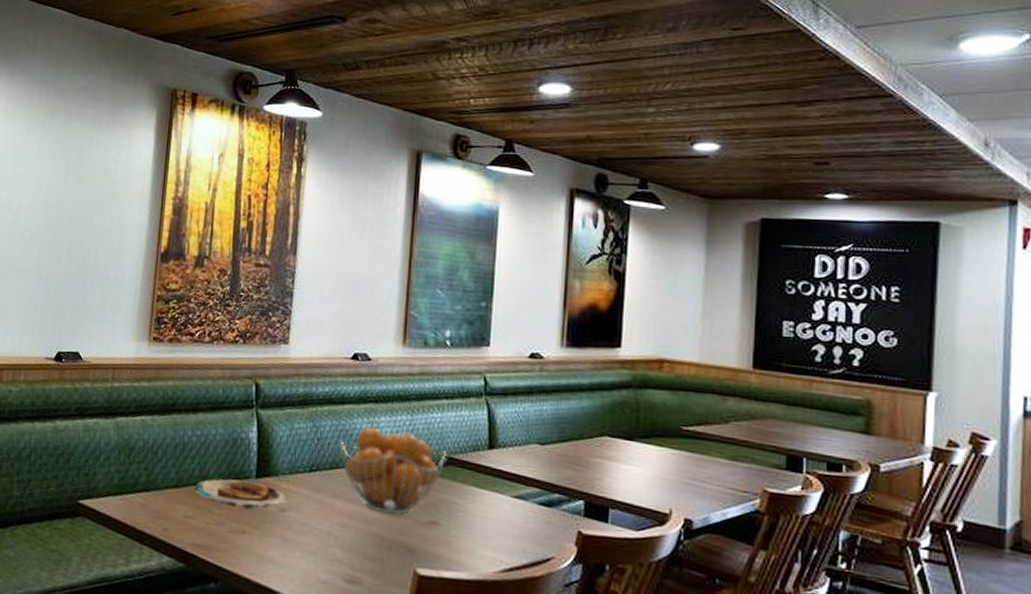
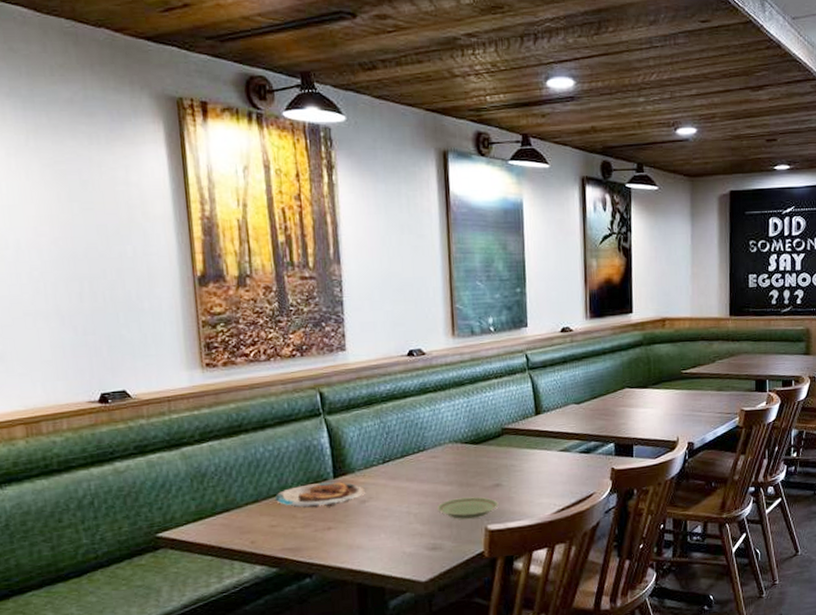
fruit basket: present [339,427,447,515] -> none [406,414,502,486]
plate: none [361,528,433,557] -> present [436,497,499,519]

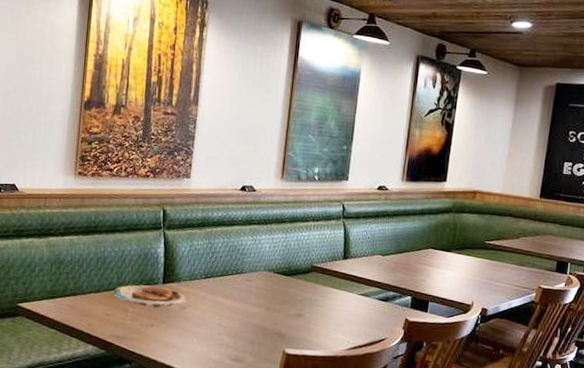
plate: present [436,497,499,519] -> none [244,320,298,341]

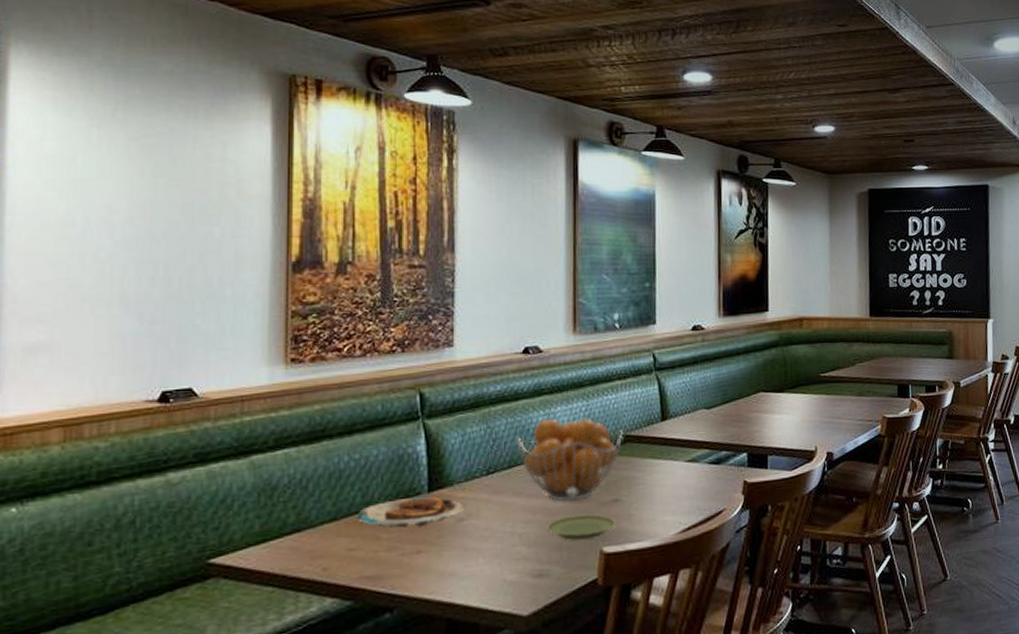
fruit basket: none [229,243,312,310] -> present [516,418,624,502]
plate: none [244,320,298,341] -> present [545,514,617,541]

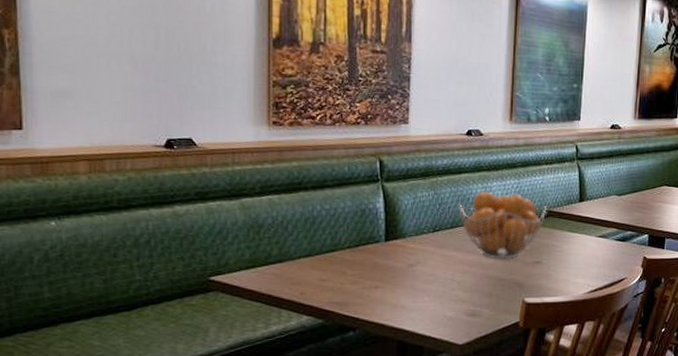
plate: present [356,496,464,529] -> none [327,244,414,269]
plate: present [545,514,617,541] -> none [479,271,537,290]

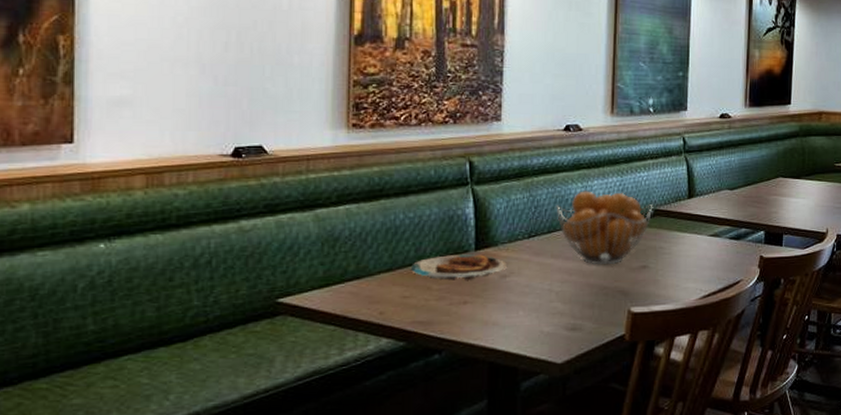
plate: none [327,244,414,269] -> present [410,254,507,281]

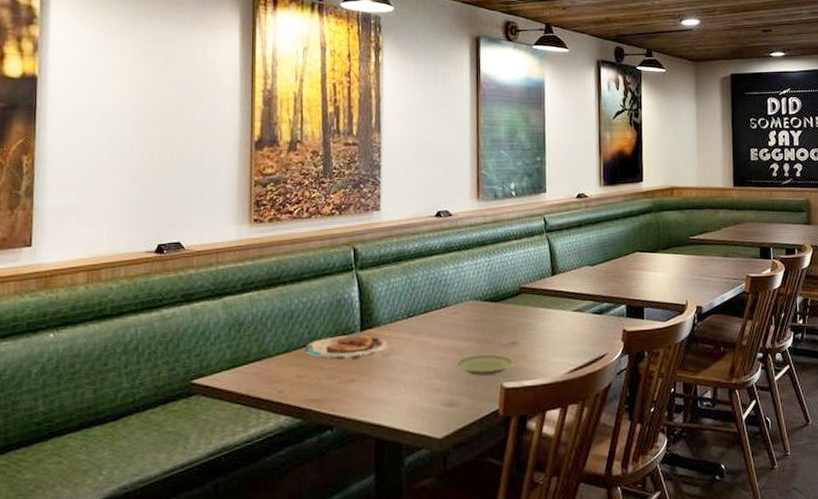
fruit basket: present [556,191,653,265] -> none [431,272,520,343]
plate: none [580,277,644,300] -> present [455,354,515,376]

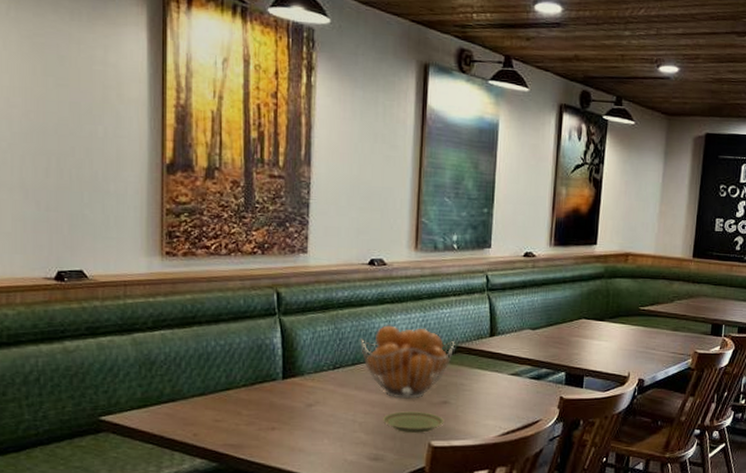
plate: present [304,335,389,361] -> none [221,382,312,409]
fruit basket: none [431,272,520,343] -> present [360,325,455,399]

